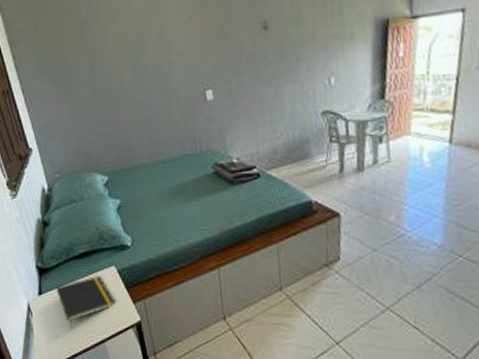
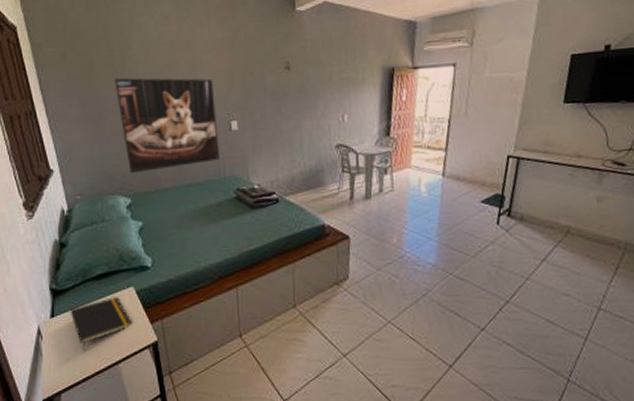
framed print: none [85,45,195,151] -> present [114,78,220,174]

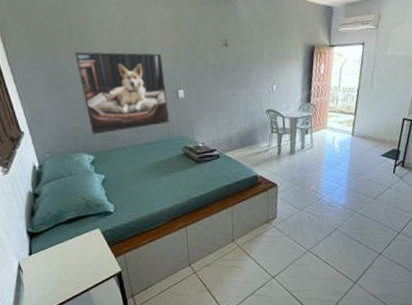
notepad: present [70,297,132,352] -> none [45,237,99,282]

